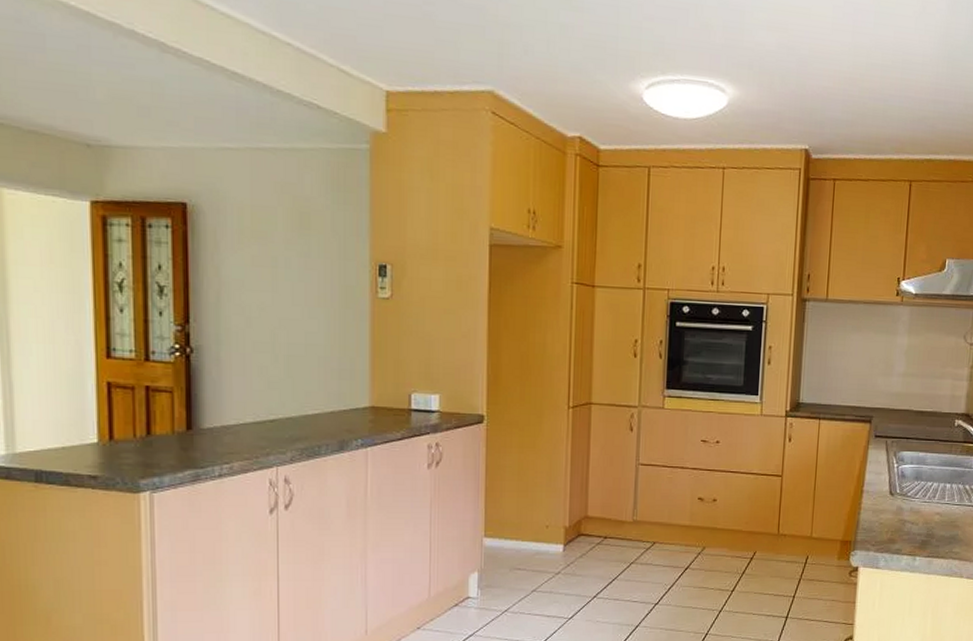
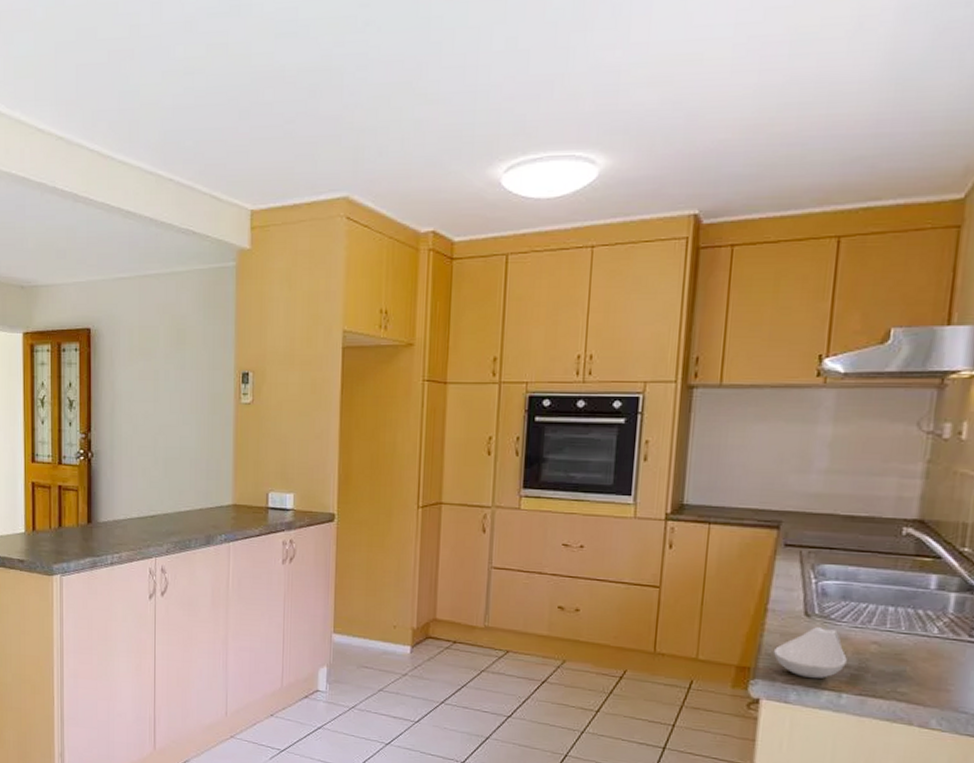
spoon rest: none [867,504,919,547] -> present [773,627,847,679]

